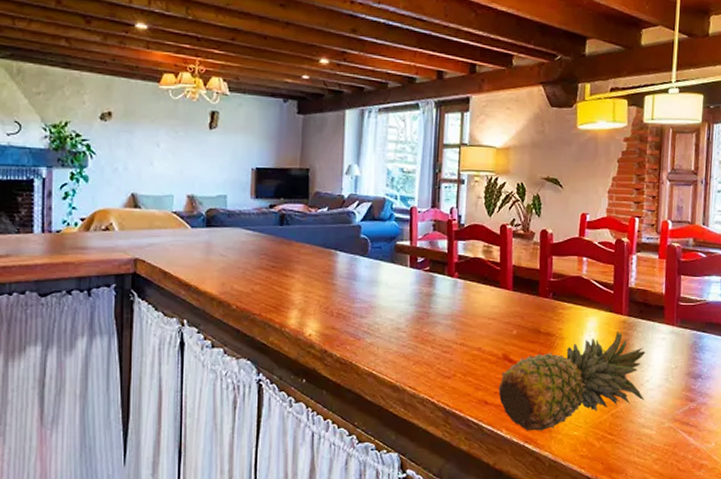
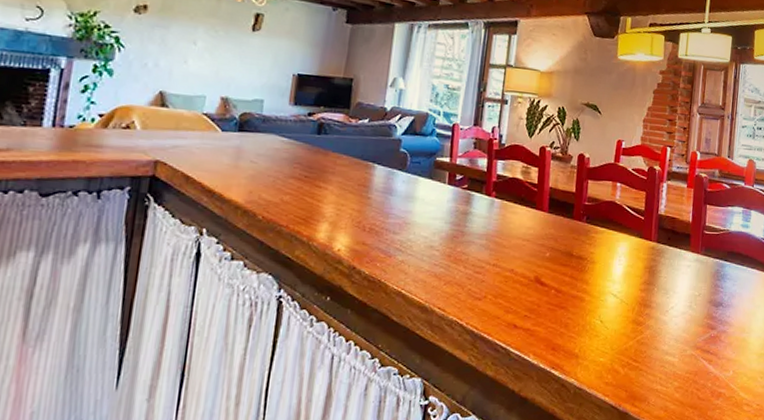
fruit: present [498,330,646,431] -> none [528,256,672,357]

